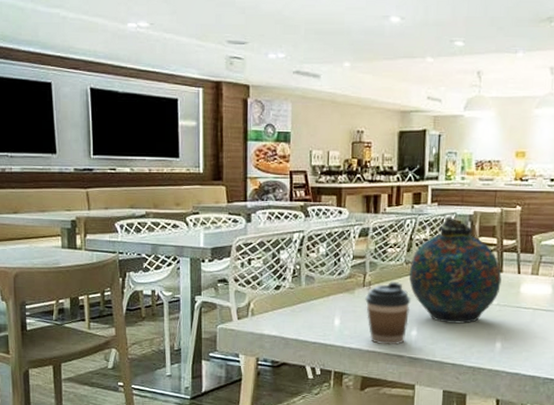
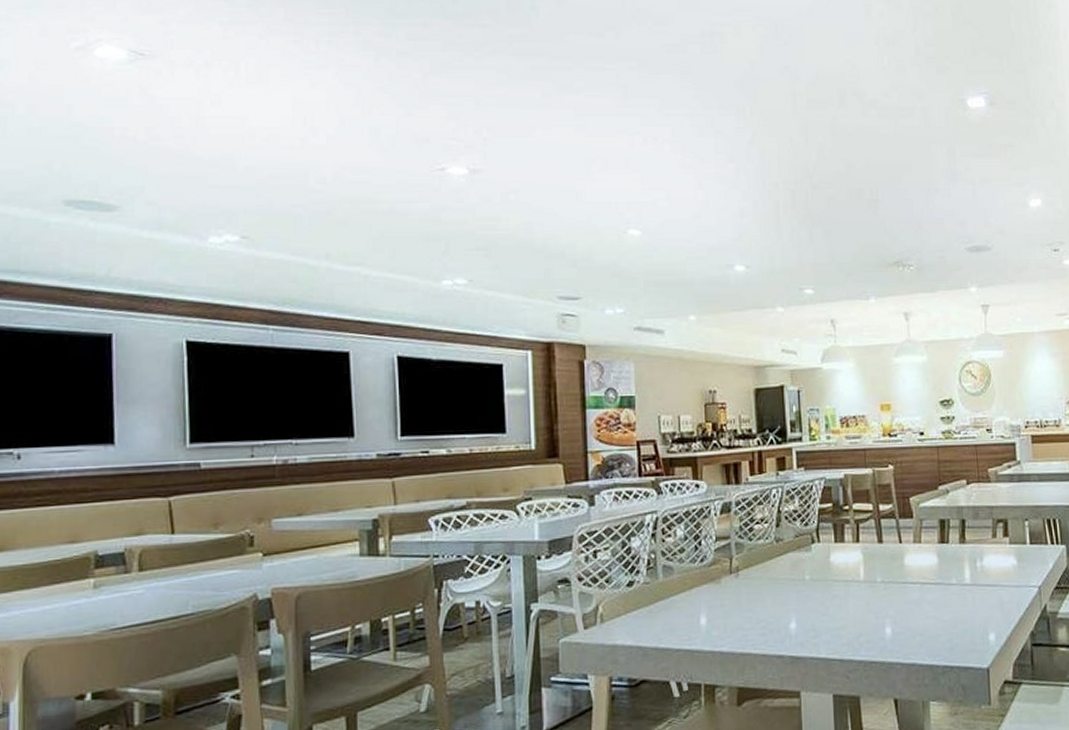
coffee cup: present [364,281,411,345] -> none [732,564,786,644]
snuff bottle: present [409,215,502,324] -> none [780,480,883,610]

